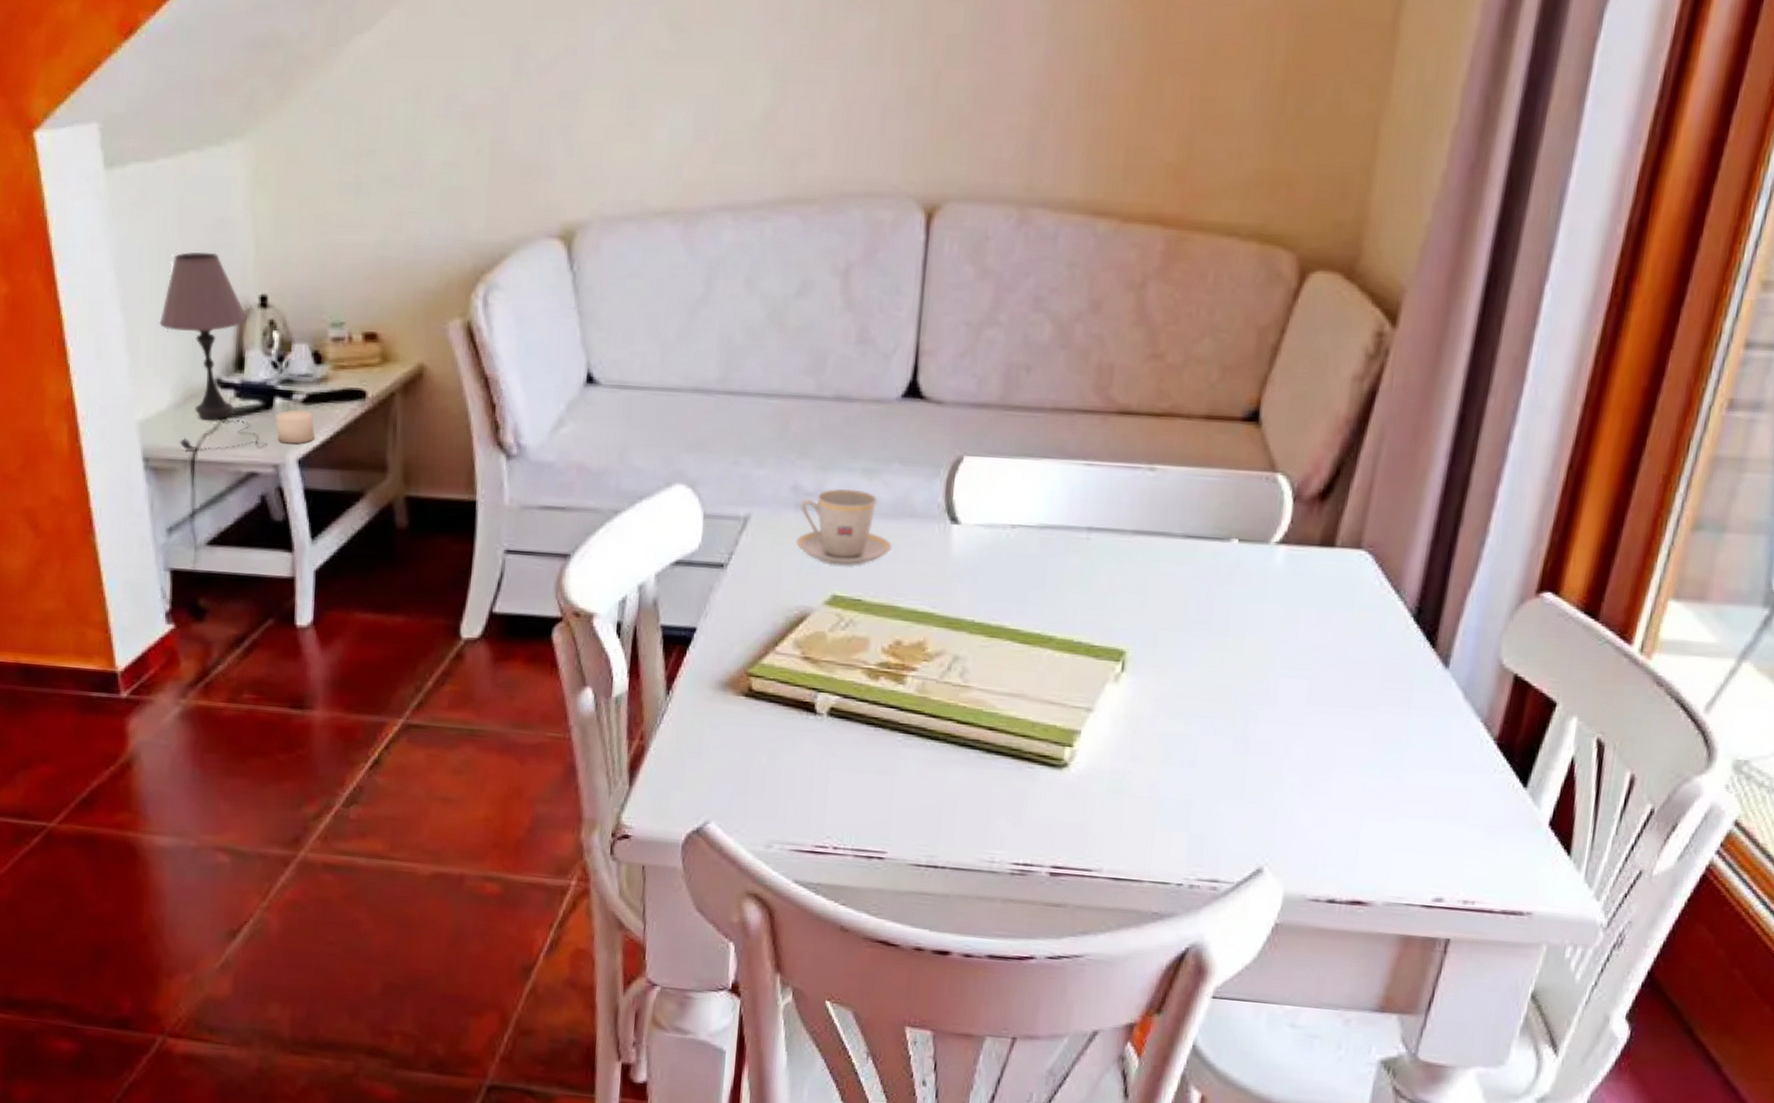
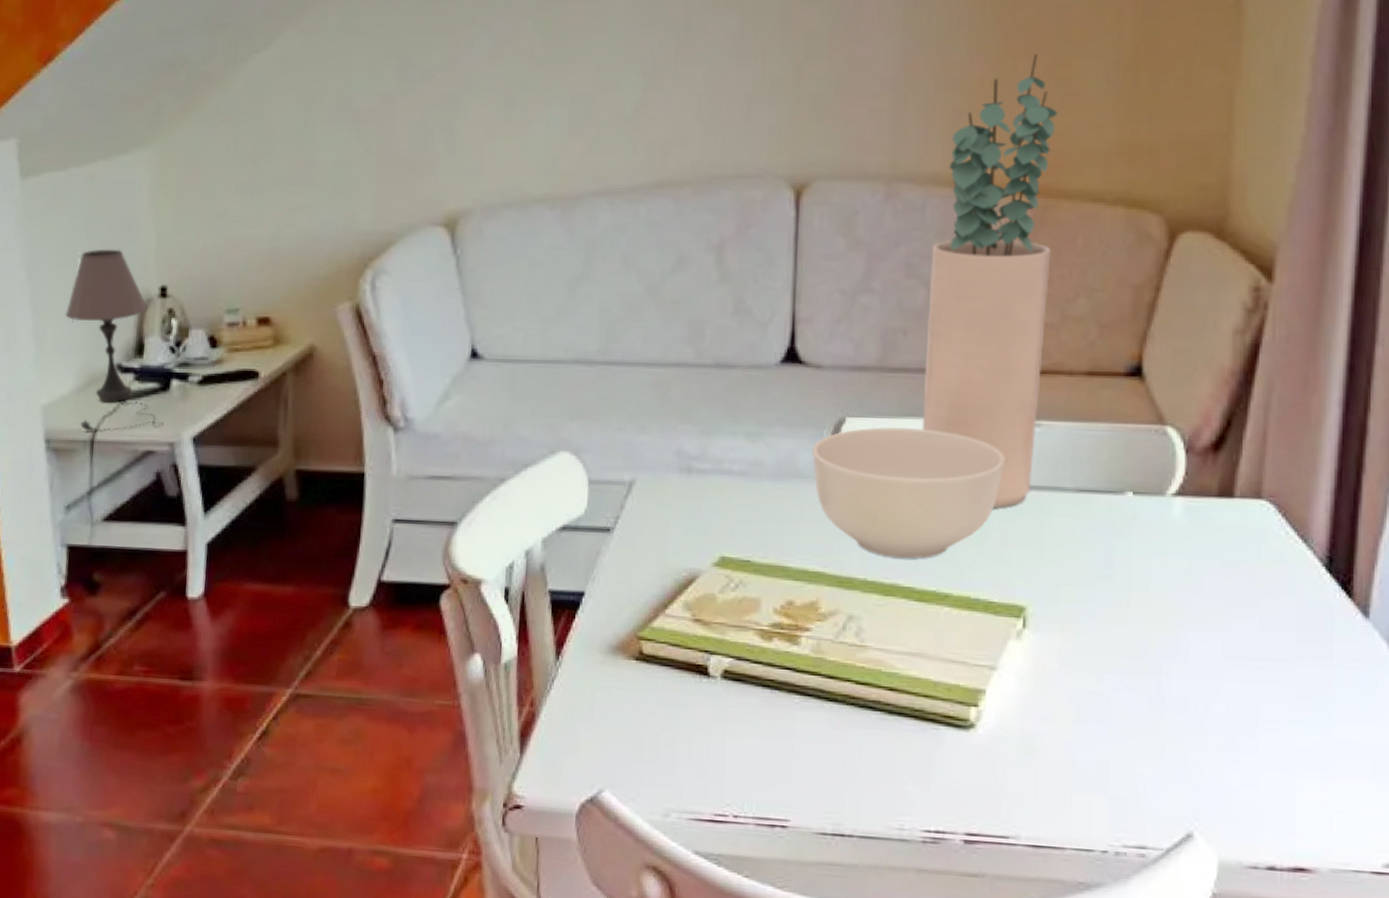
candle: present [275,409,315,444] -> none [172,390,209,423]
teacup: present [796,488,892,566] -> none [682,451,779,527]
bowl: none [927,467,1118,601] -> present [811,427,1006,559]
vase: none [1038,70,1201,552] -> present [922,54,1058,508]

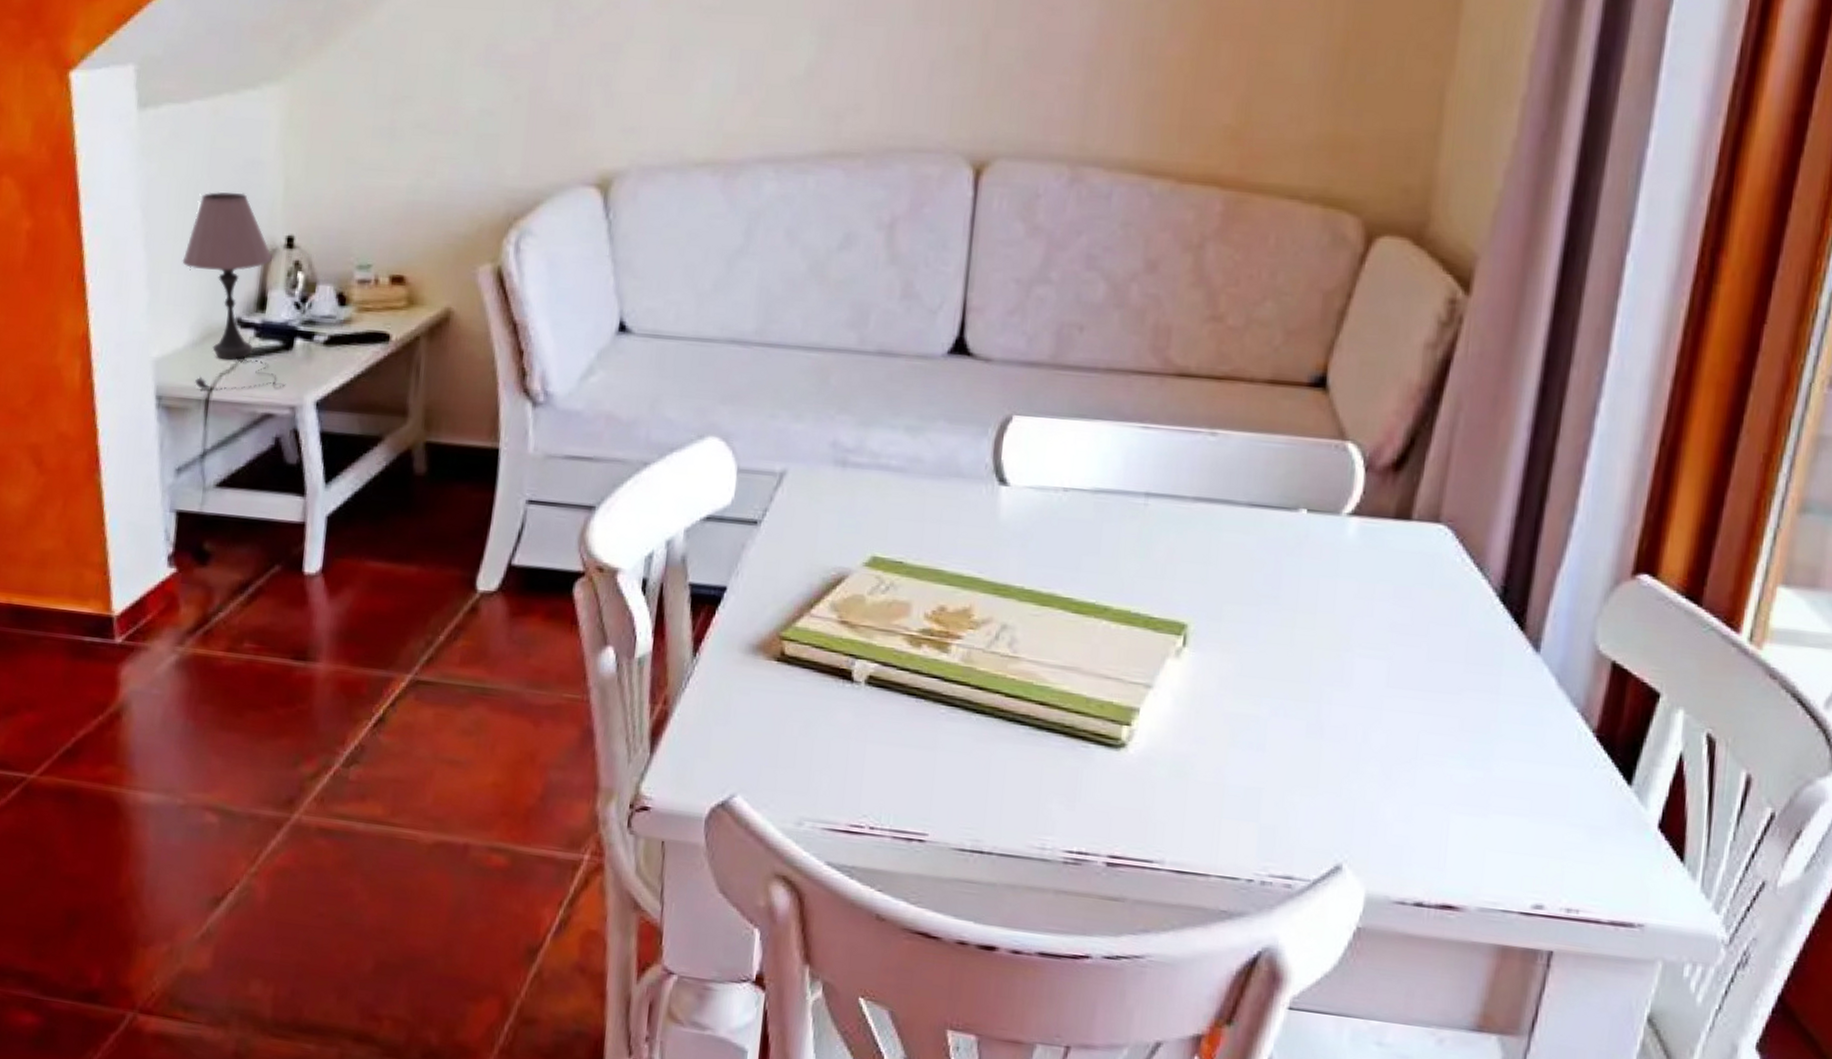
bowl: present [811,427,1006,559] -> none [974,428,1178,568]
vase: present [922,54,1058,508] -> none [1092,35,1259,519]

